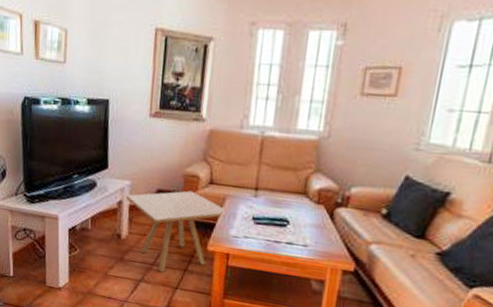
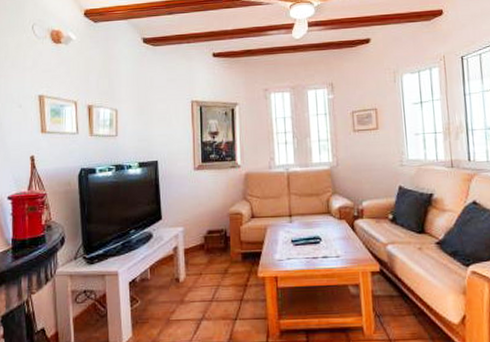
side table: present [126,190,225,273] -> none [180,227,268,307]

